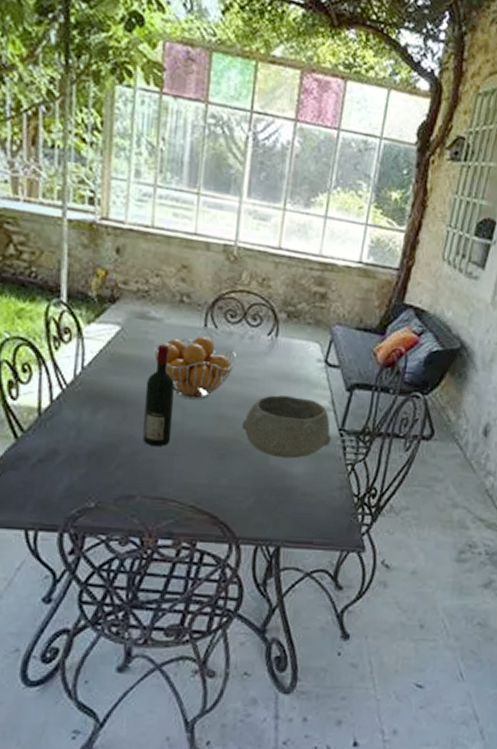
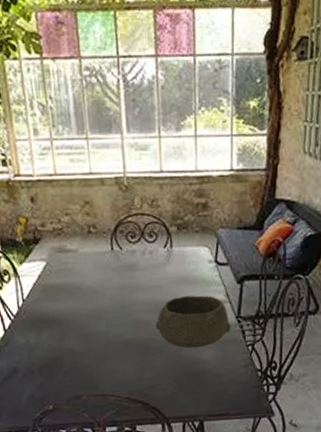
wine bottle: present [142,344,175,447] -> none [74,270,102,355]
fruit basket: present [154,336,236,400] -> none [75,257,142,312]

